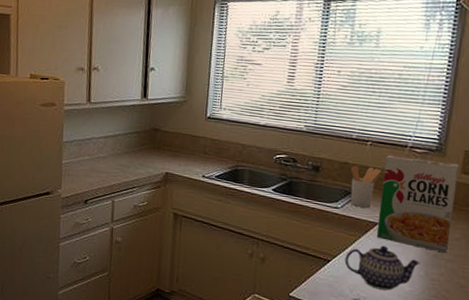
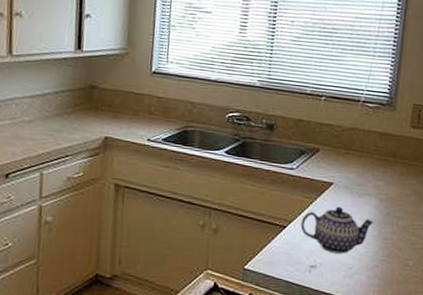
utensil holder: present [350,165,382,208] -> none [305,122,336,167]
cereal box: present [376,155,459,254] -> none [331,110,408,211]

